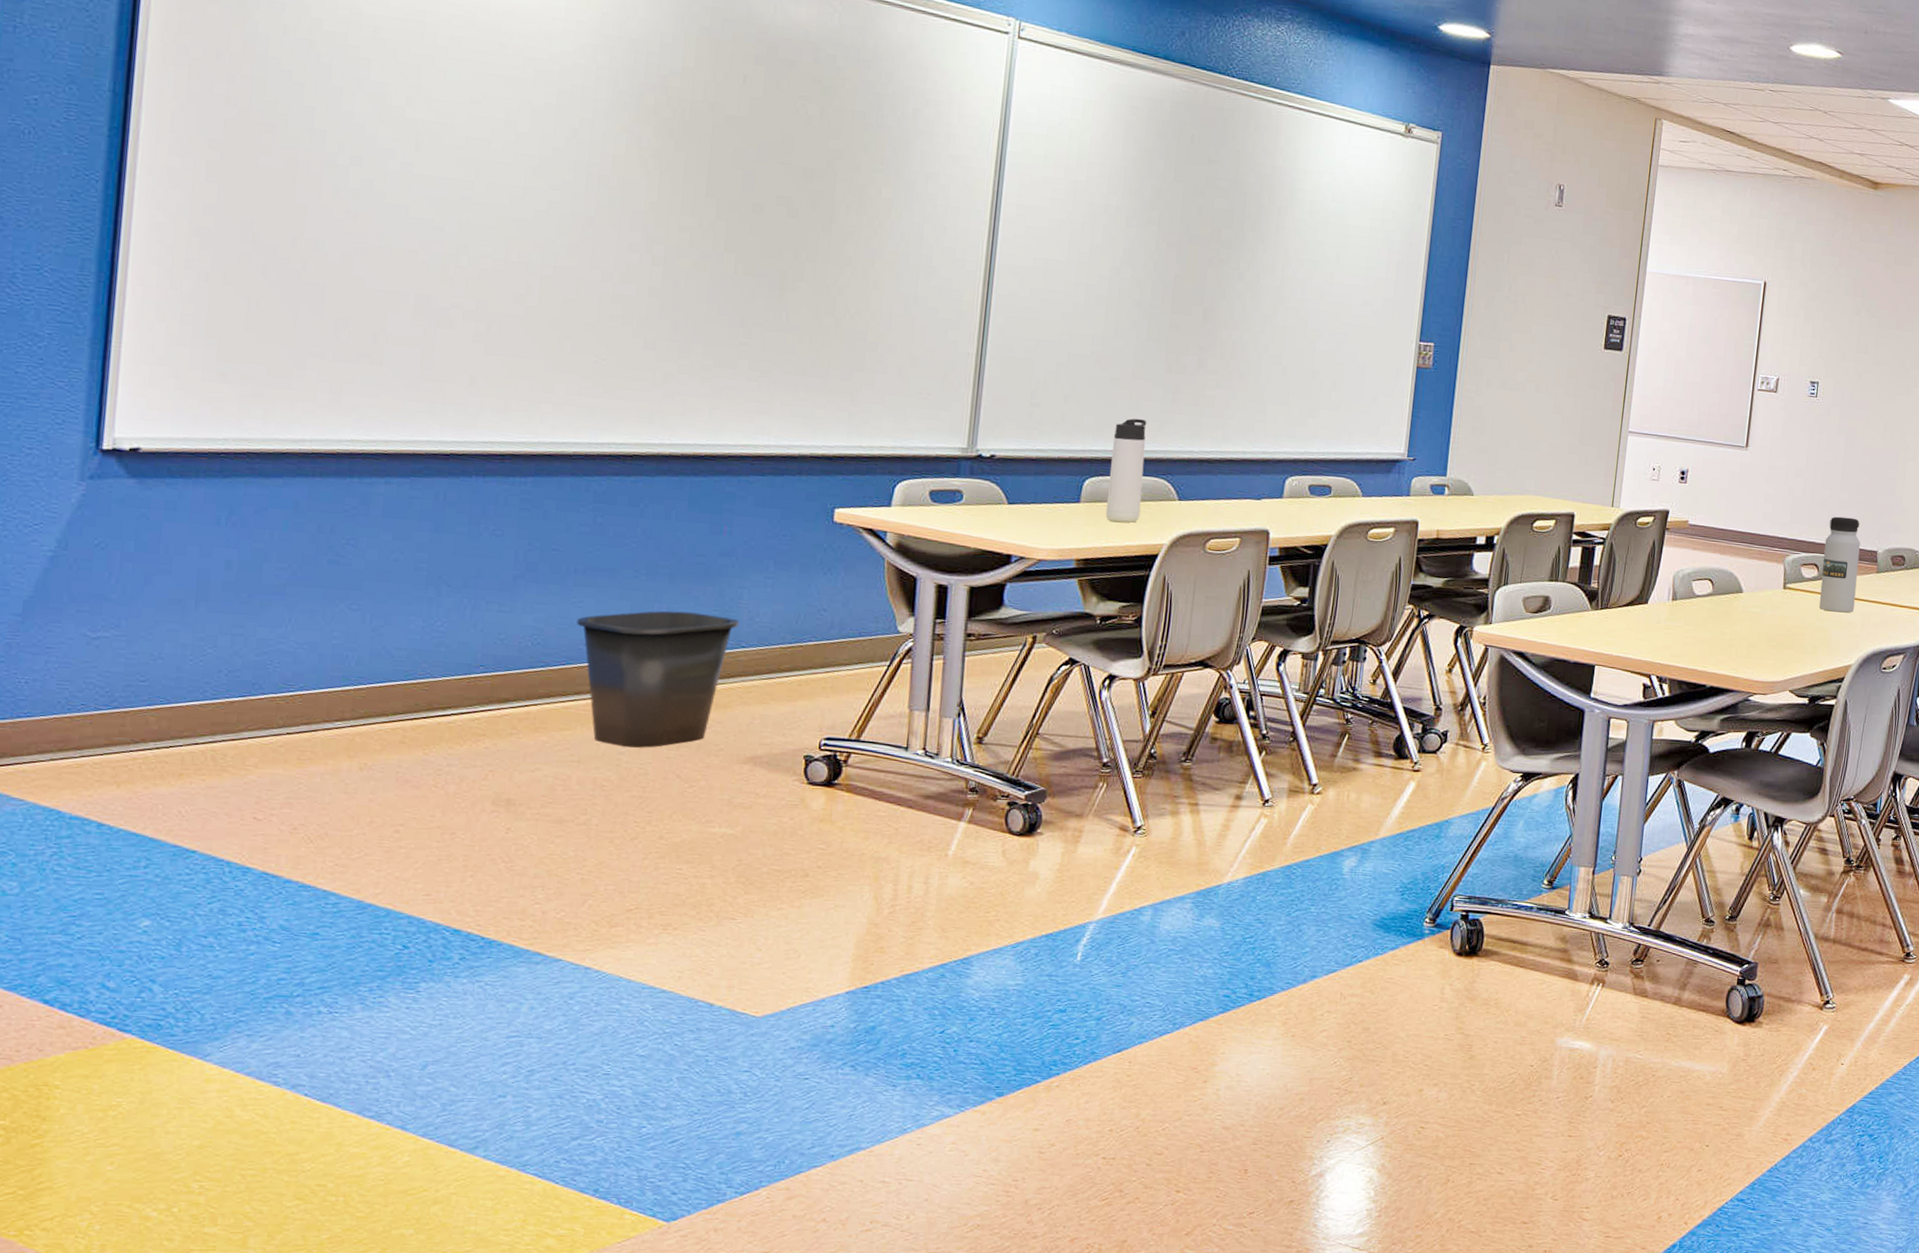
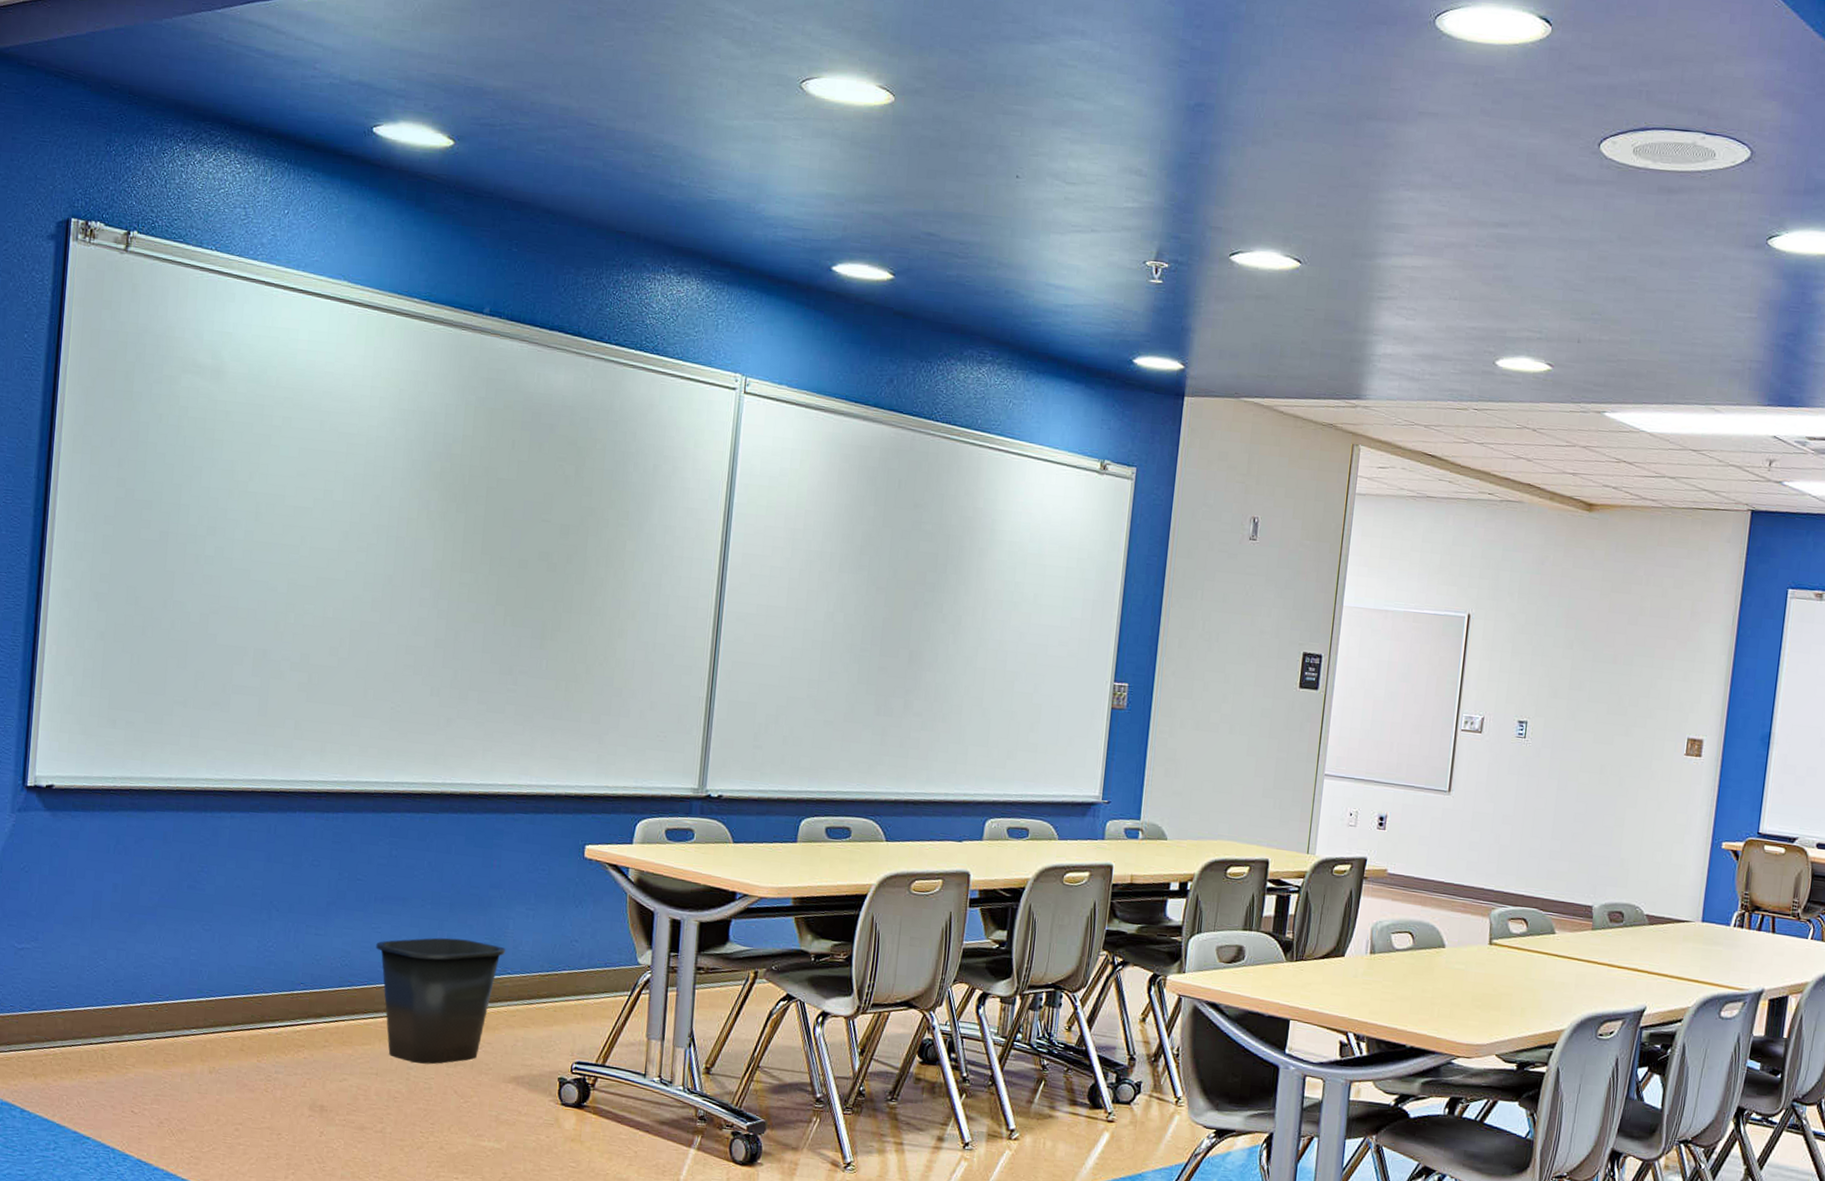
thermos bottle: present [1105,418,1147,523] -> none [819,760,857,863]
water bottle: present [1819,516,1860,613] -> none [1528,867,1574,973]

